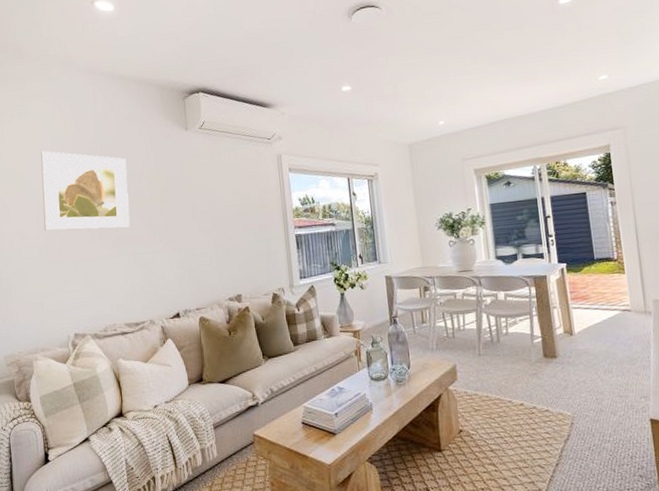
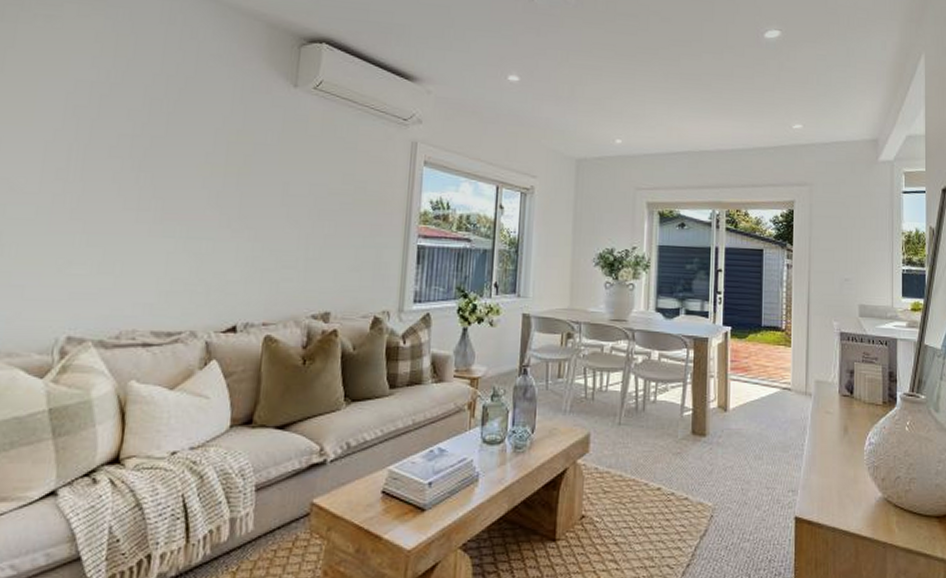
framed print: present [40,151,130,231] -> none [50,73,200,201]

